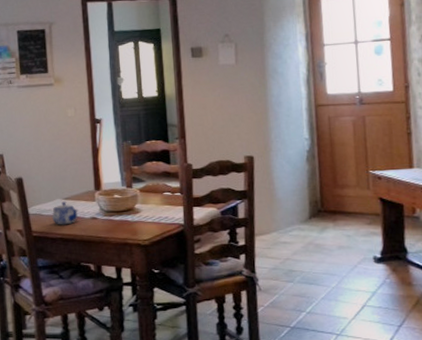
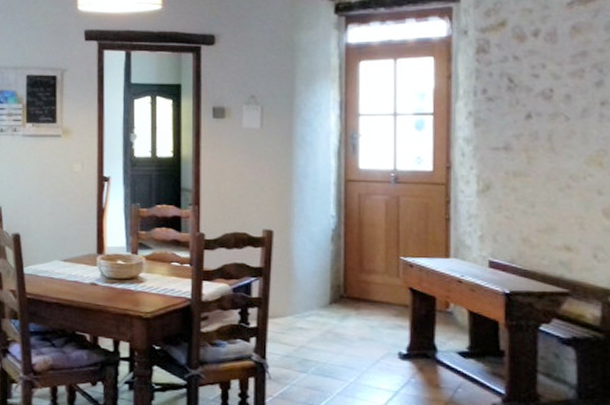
teapot: present [51,201,78,225] -> none [48,263,78,289]

